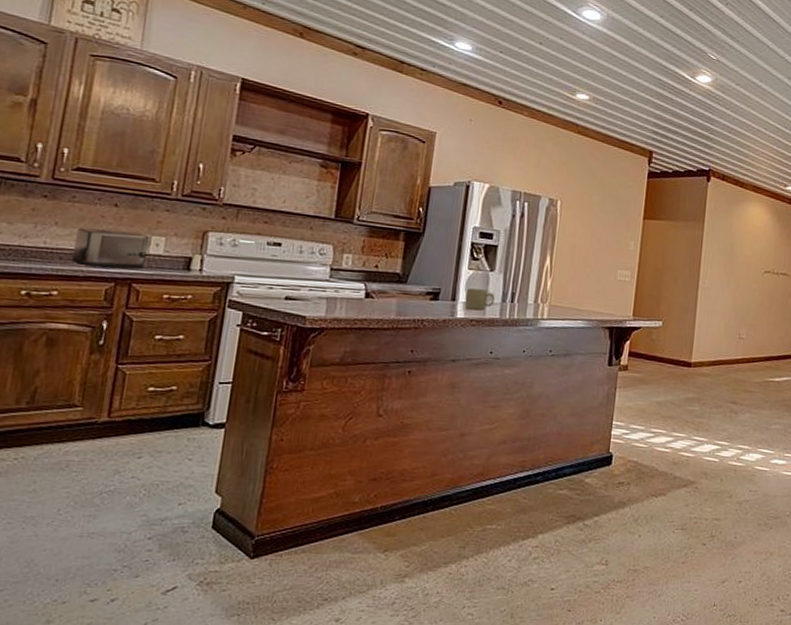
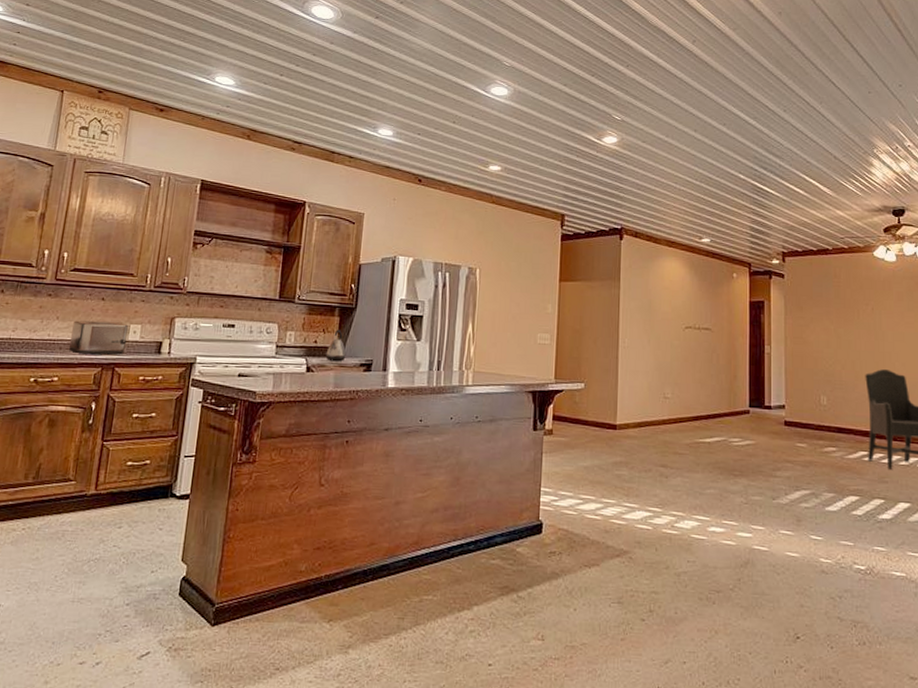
kettle: none [387,255,412,289] -> present [325,329,347,362]
mug: present [464,288,495,311] -> none [394,358,422,381]

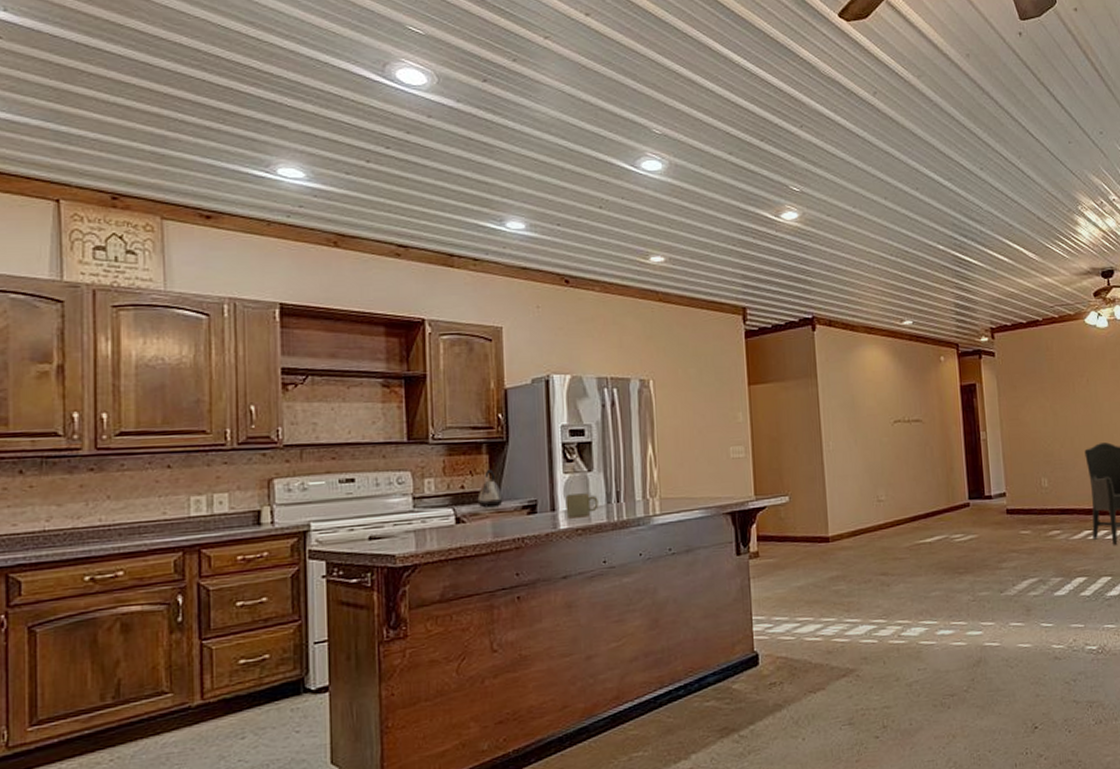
toaster: present [68,320,129,355] -> none [131,492,212,539]
mug: none [394,358,422,381] -> present [565,493,599,520]

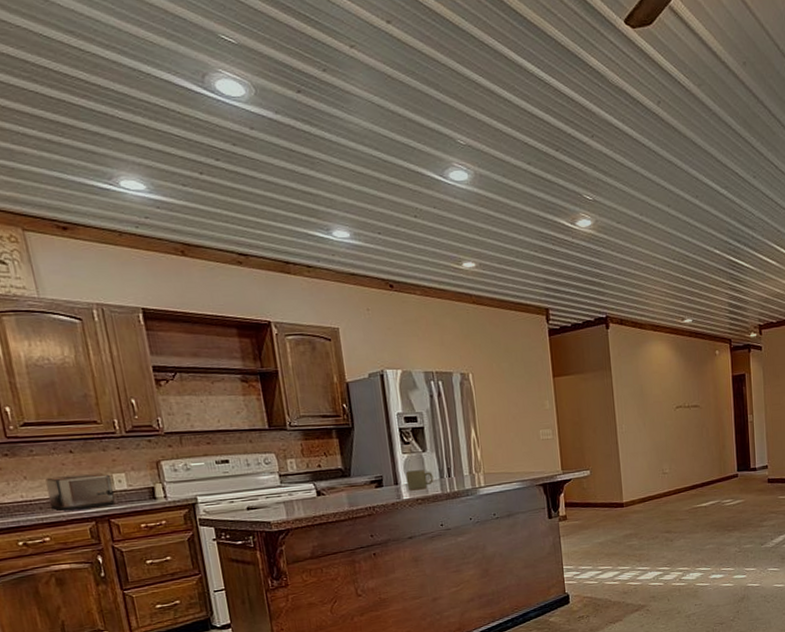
toaster: none [131,492,212,539] -> present [45,473,115,511]
kettle: present [477,469,503,508] -> none [332,451,355,483]

